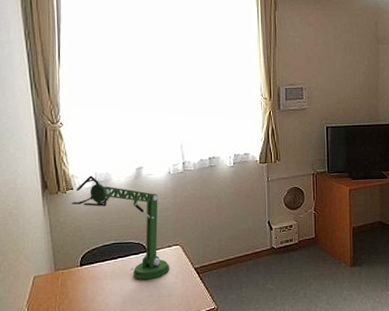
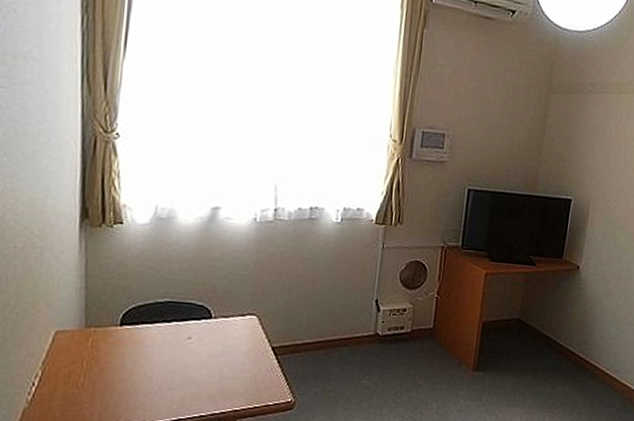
desk lamp: present [71,175,169,281] -> none [118,208,239,356]

